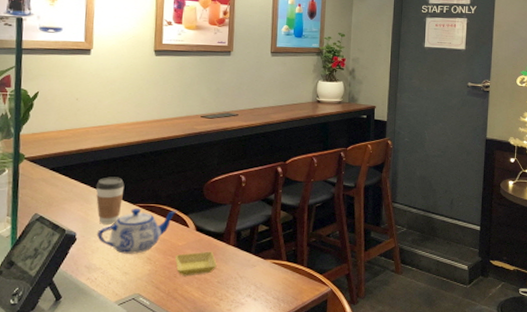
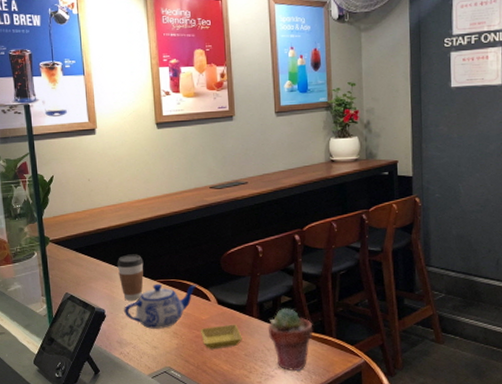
potted succulent: none [243,236,287,299] -> present [267,307,313,372]

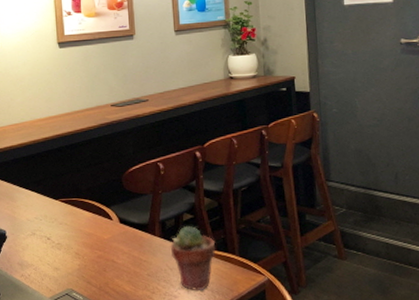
coffee cup: present [117,254,144,301] -> none [18,173,45,221]
teapot: present [124,283,197,329] -> none [25,202,99,250]
saucer: present [200,324,242,350] -> none [102,243,145,270]

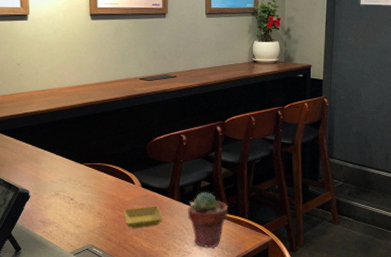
saucer: none [102,243,145,270] -> present [123,206,163,229]

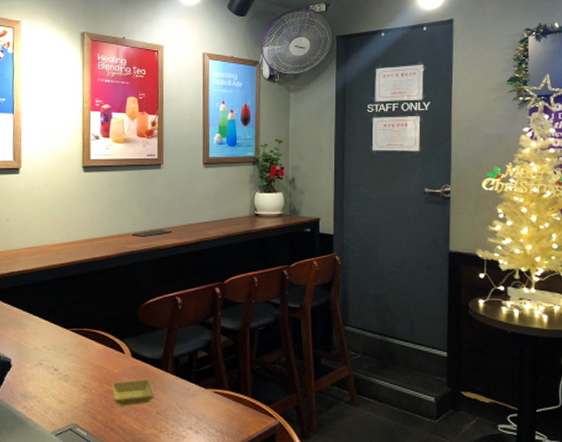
potted succulent: present [187,191,229,249] -> none [182,363,229,432]

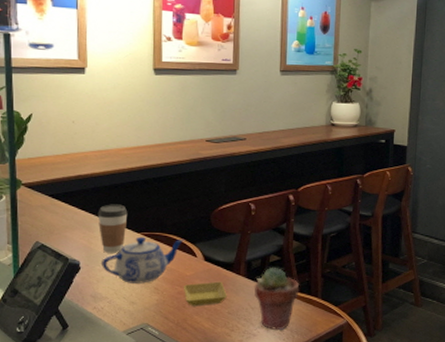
coffee cup: none [29,300,58,350] -> present [97,204,128,253]
teapot: none [32,332,112,382] -> present [102,236,184,284]
potted succulent: none [182,363,229,432] -> present [254,267,300,331]

